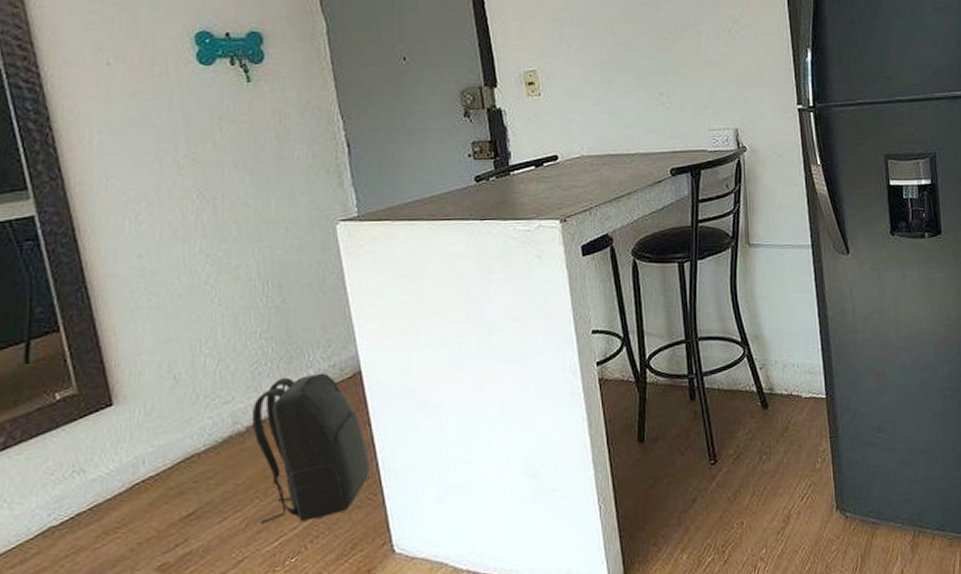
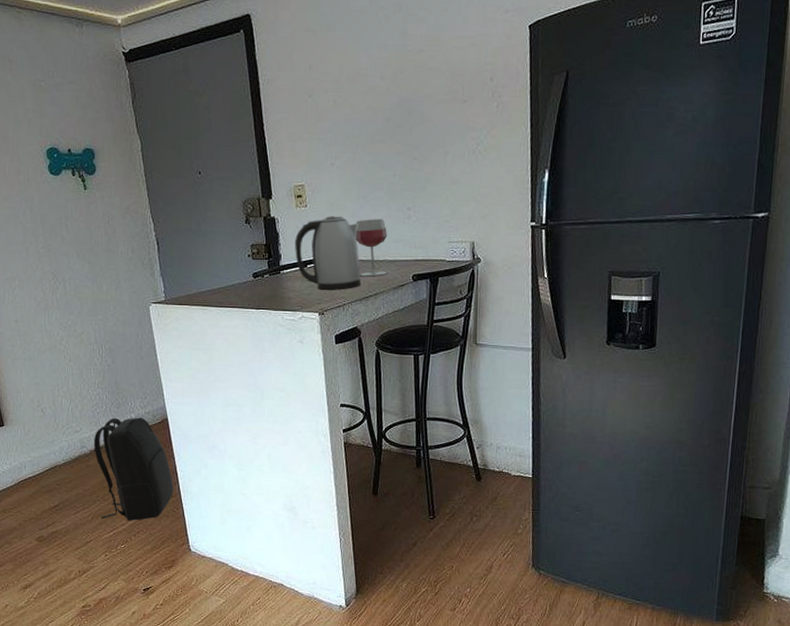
kettle: none [527,104,610,192] -> present [295,215,361,290]
wineglass: none [601,107,642,174] -> present [356,219,388,277]

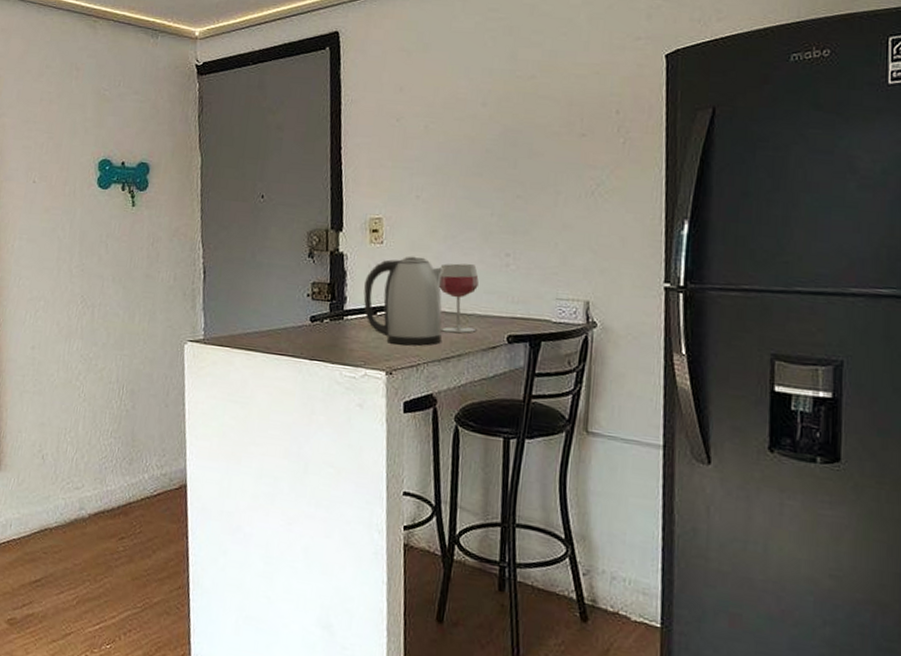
backpack: present [93,417,174,521] -> none [88,476,183,615]

